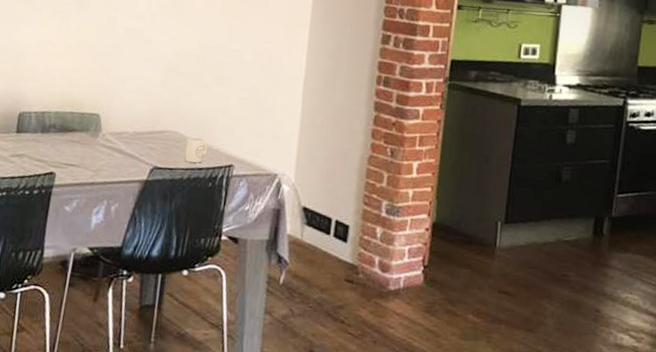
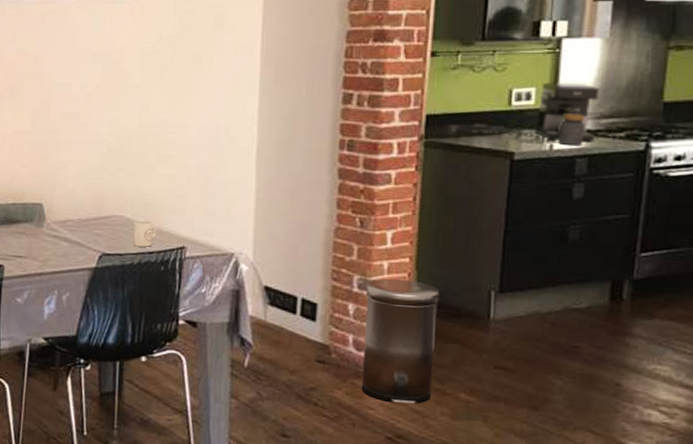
pedal bin: none [383,206,455,325] -> present [361,279,440,405]
coffee maker: none [538,41,590,95] -> present [535,82,599,141]
jar: none [556,69,578,98] -> present [558,113,586,146]

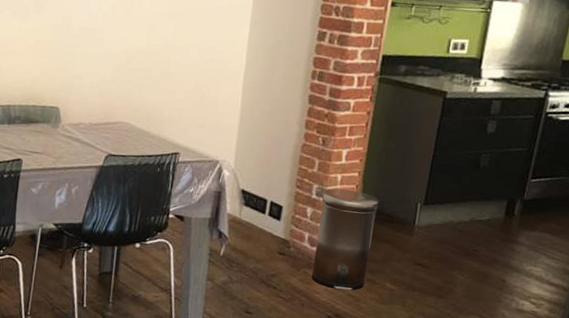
mug: present [133,220,156,247] -> none [135,127,156,151]
coffee maker: present [535,82,599,141] -> none [464,36,517,88]
jar: present [558,113,586,146] -> none [481,63,503,91]

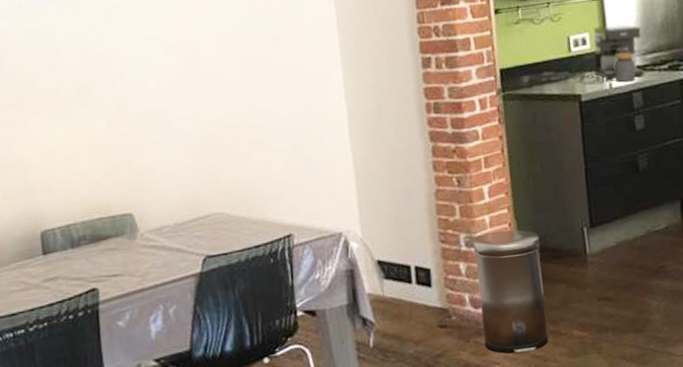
coffee maker: none [464,36,517,88] -> present [593,24,644,79]
jar: none [481,63,503,91] -> present [614,52,636,83]

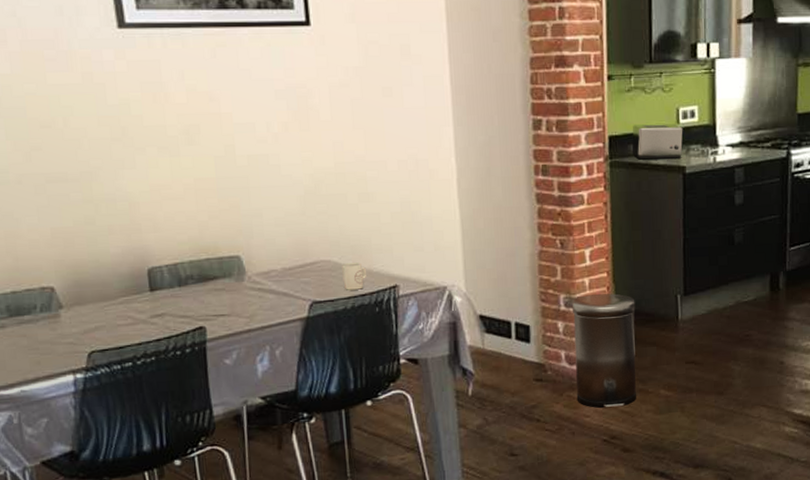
mug: none [235,213,260,243] -> present [342,263,366,290]
toaster: none [523,52,577,91] -> present [632,124,683,160]
coffee maker: present [593,24,644,79] -> none [700,99,749,153]
jar: present [614,52,636,83] -> none [719,128,740,158]

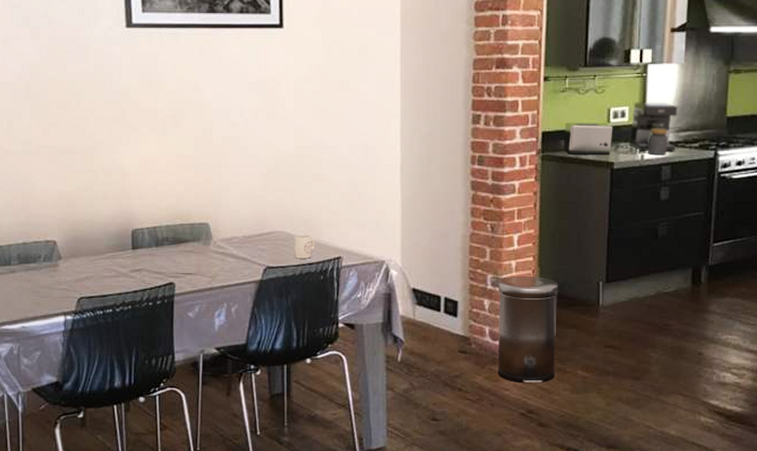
coffee maker: none [700,99,749,153] -> present [629,102,678,151]
jar: none [719,128,740,158] -> present [648,128,668,156]

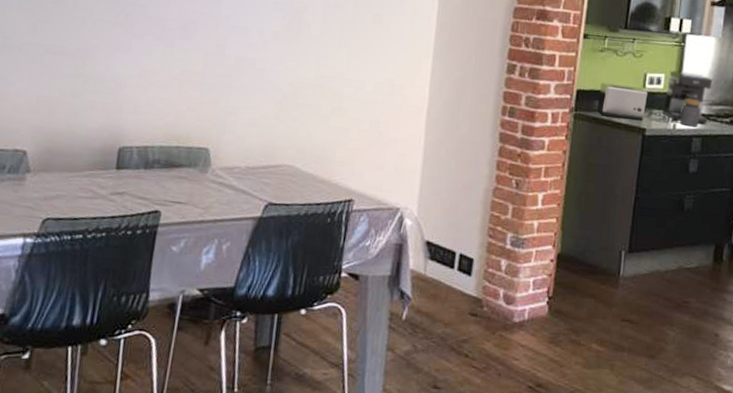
mug: present [294,235,314,259] -> none [301,171,326,198]
pedal bin: present [497,277,558,384] -> none [508,237,580,355]

